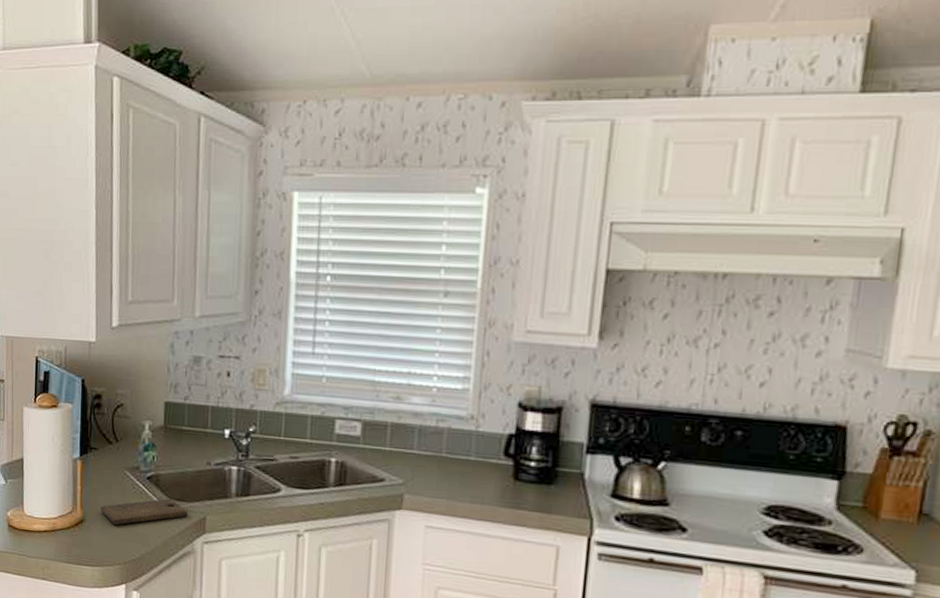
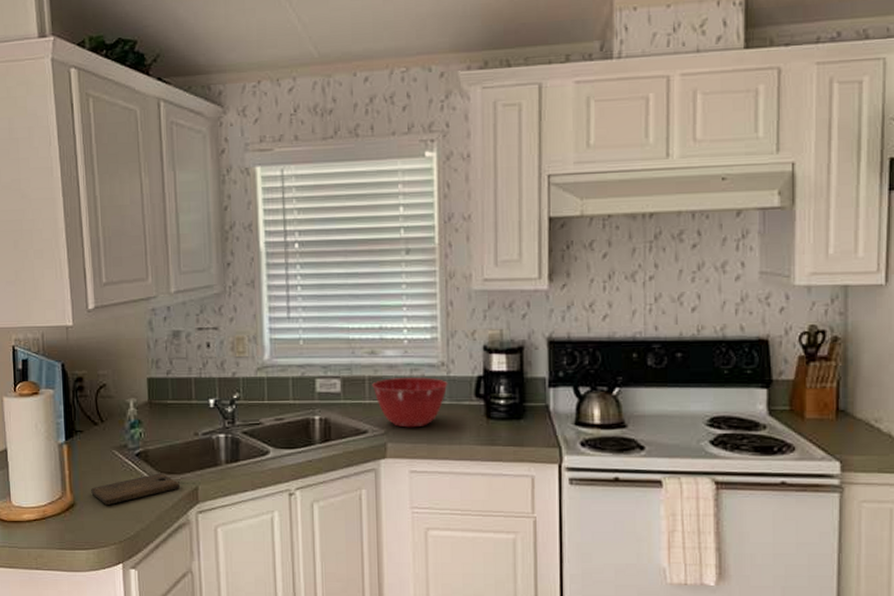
mixing bowl: none [394,426,476,482] -> present [372,377,448,428]

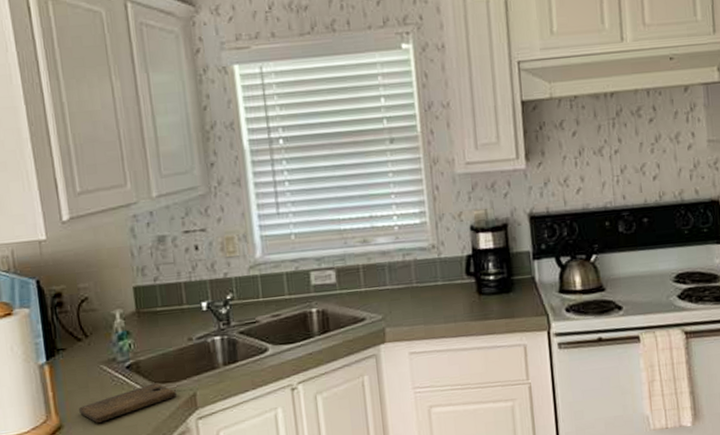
mixing bowl: present [372,377,448,428] -> none [367,261,440,312]

